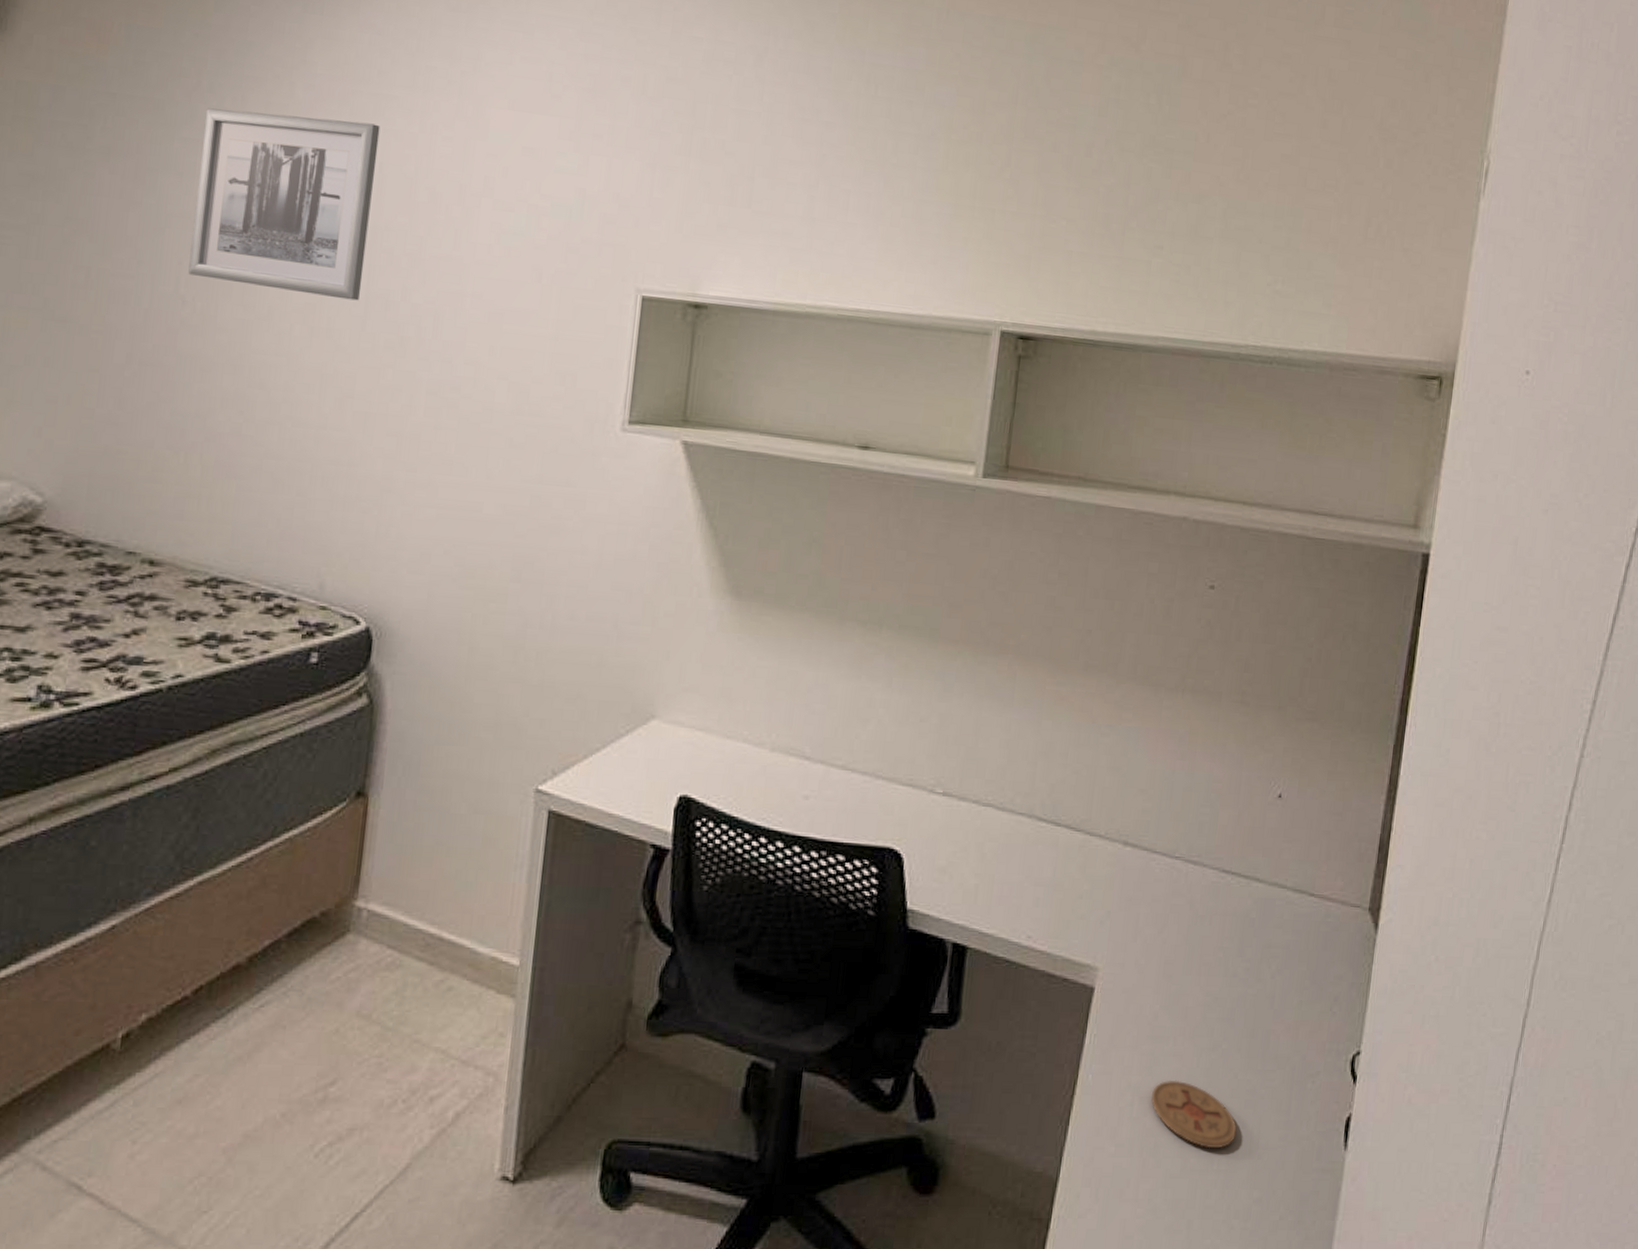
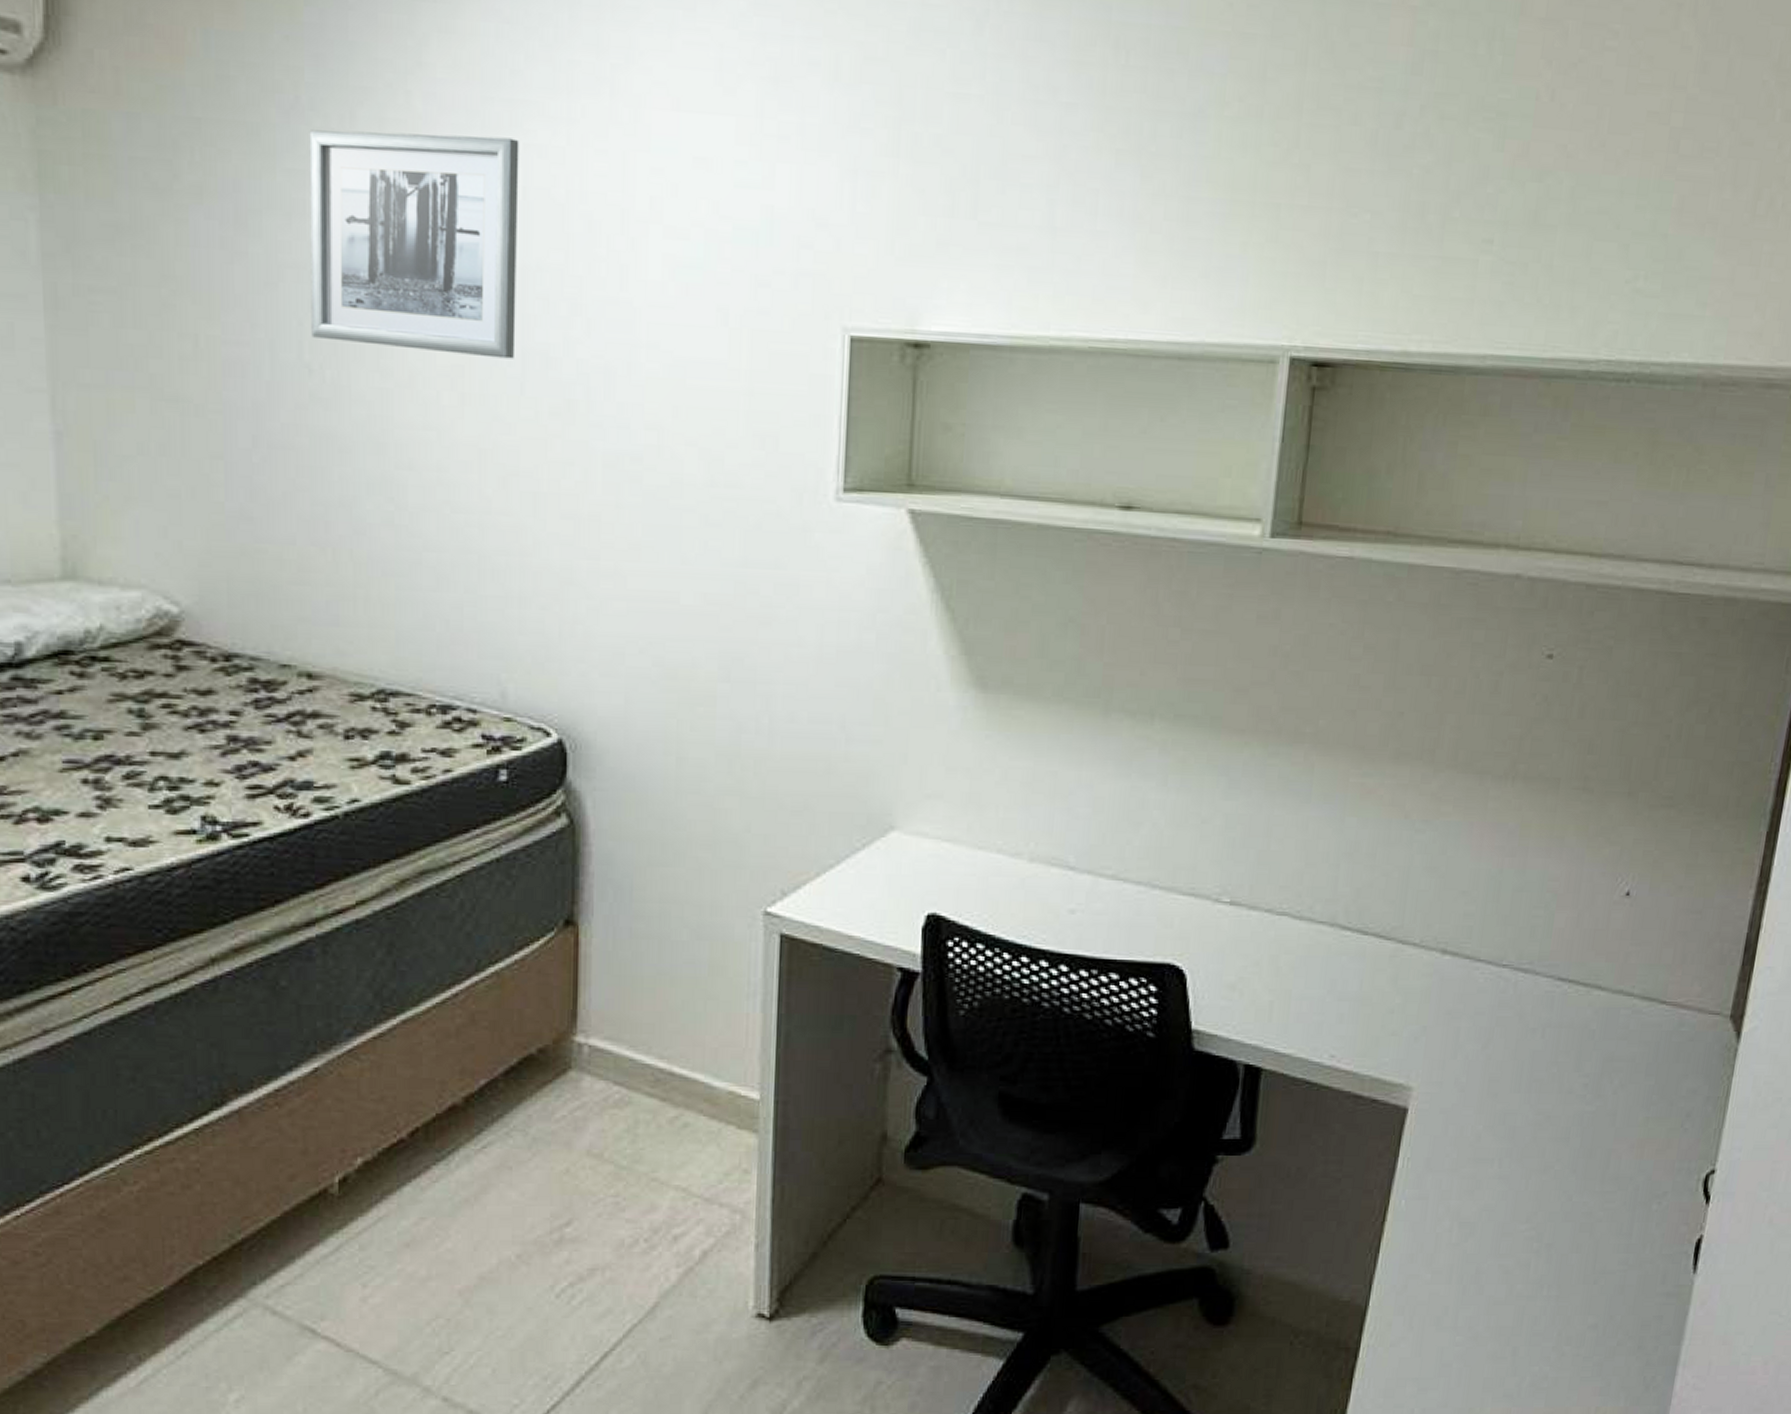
coaster: present [1151,1080,1237,1149] -> none [1473,1203,1571,1274]

